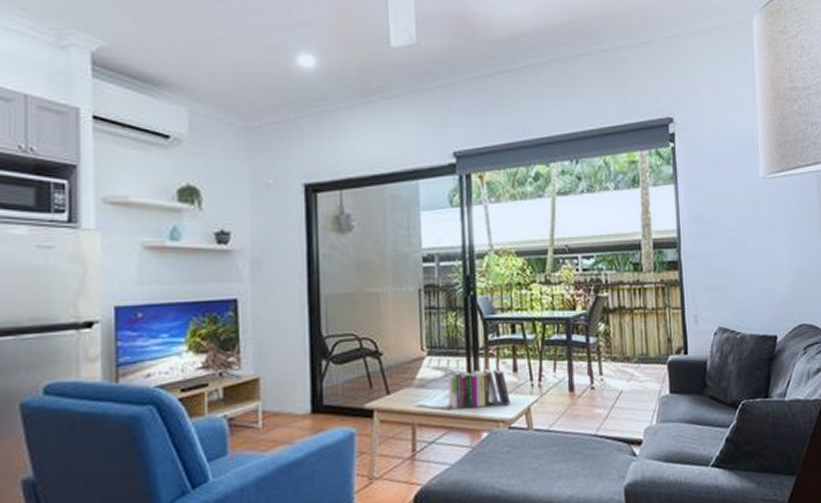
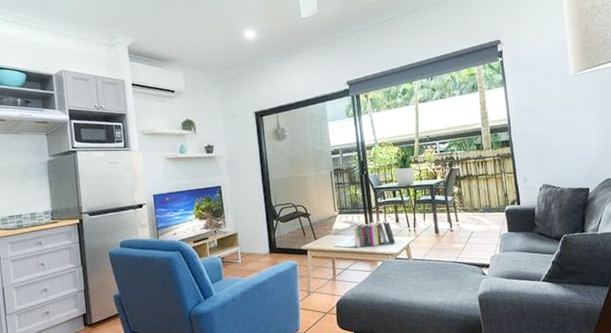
planter: none [516,265,545,318] -> present [395,150,415,186]

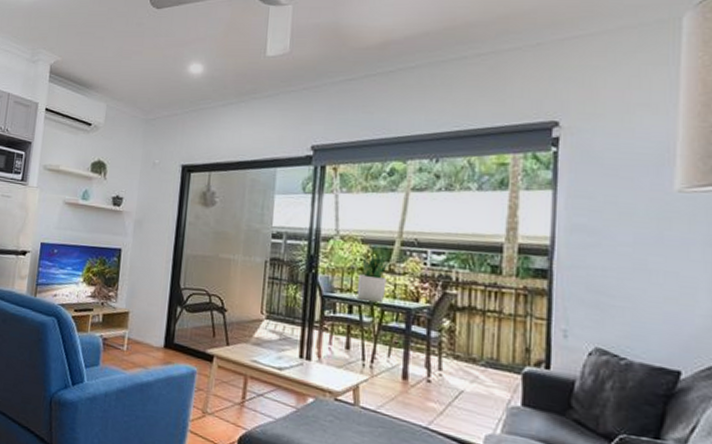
books: present [353,220,396,248] -> none [280,337,340,379]

